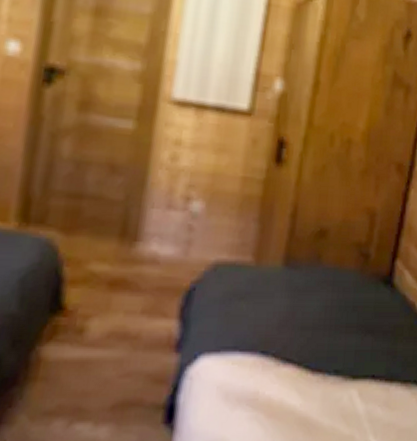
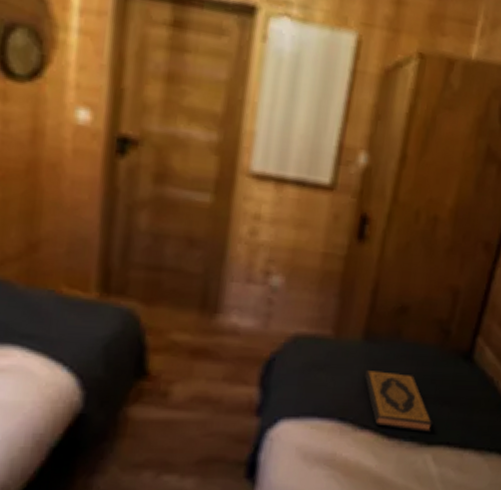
hardback book: none [286,297,357,366] -> present [365,369,433,433]

